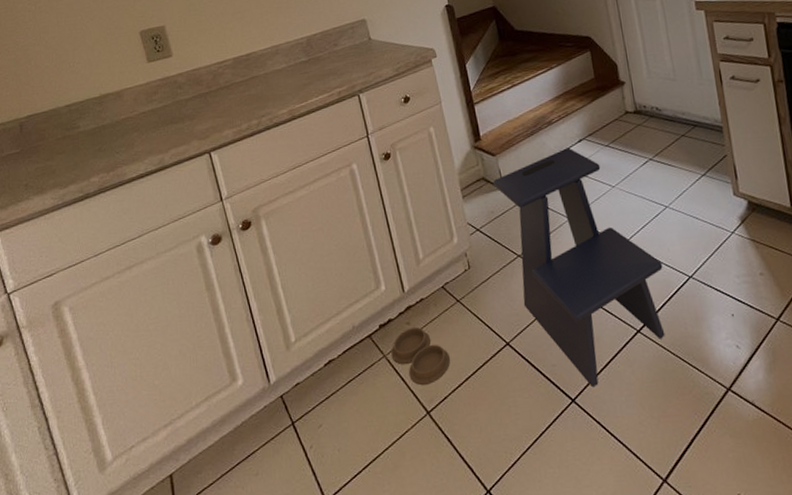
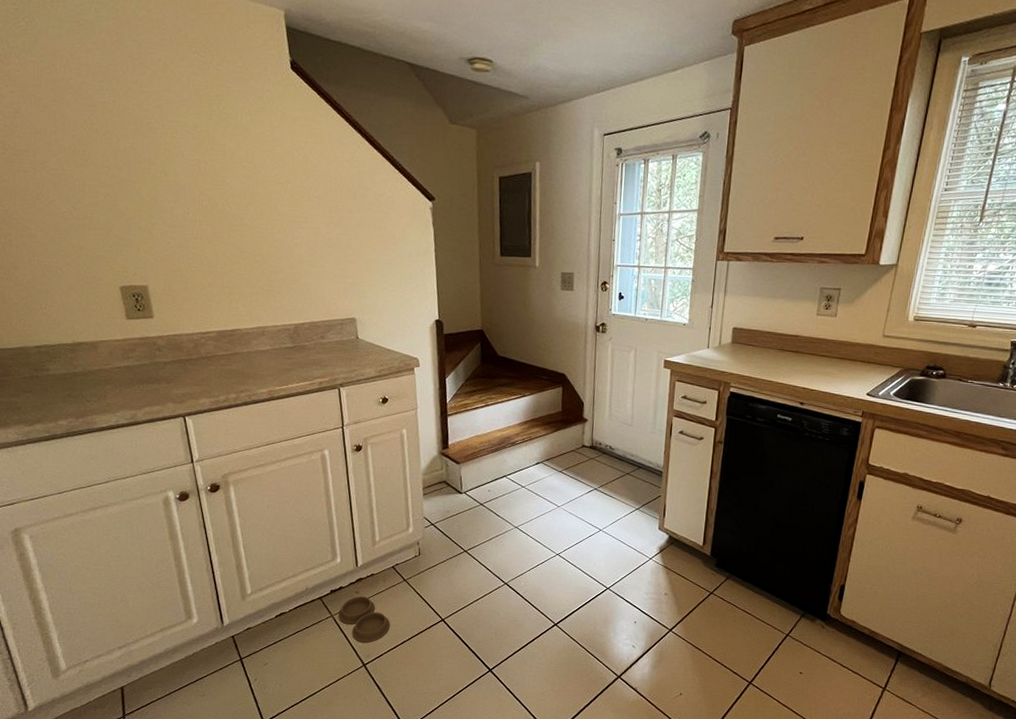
step stool: present [493,147,665,388] -> none [453,467,587,662]

